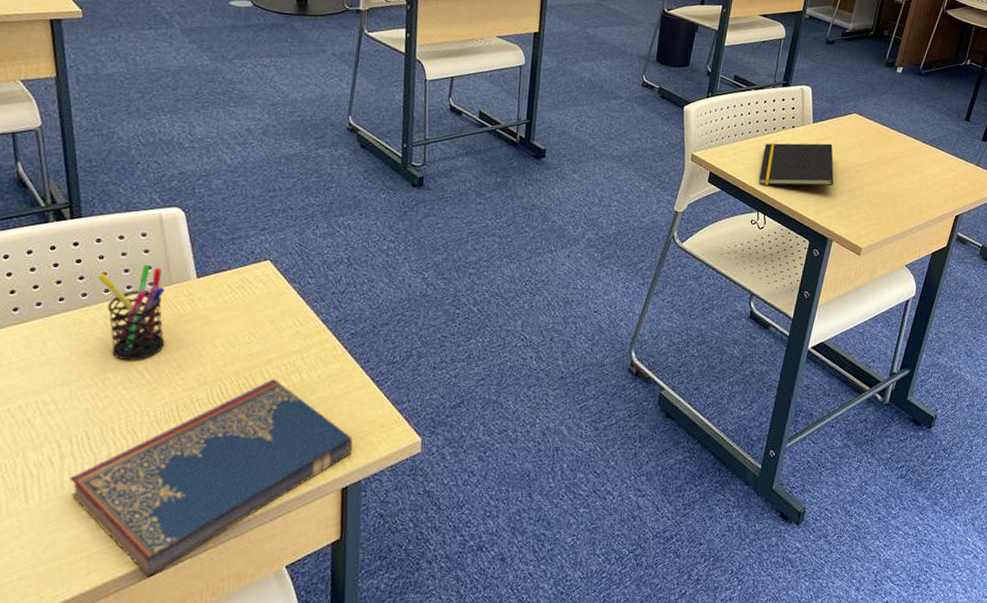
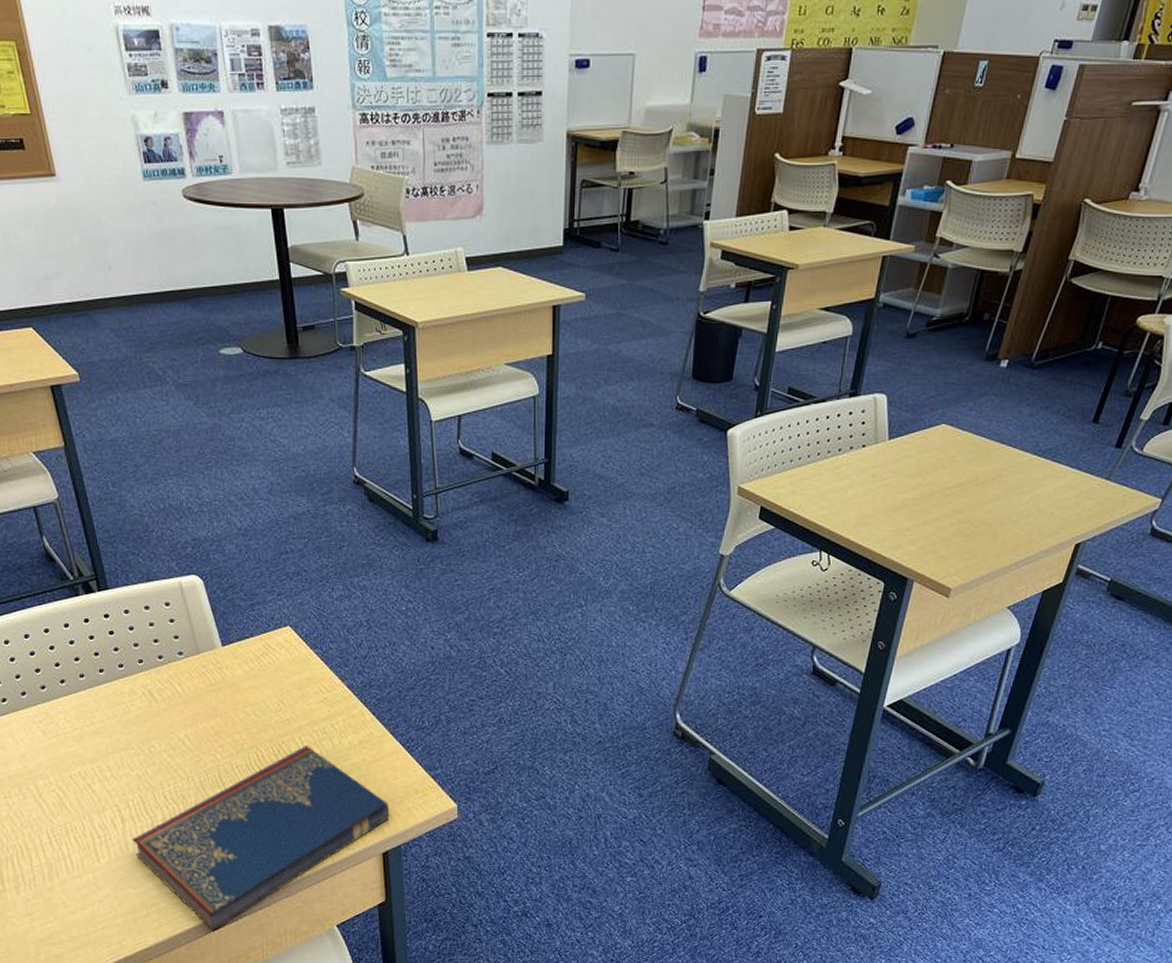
pen holder: present [97,265,165,361] -> none [130,635,200,730]
notepad: present [759,143,834,186] -> none [821,464,916,519]

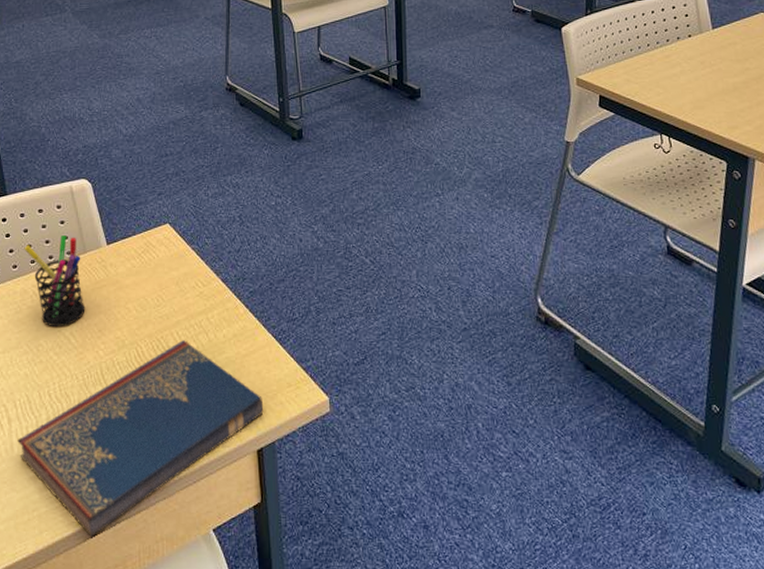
pen holder: none [130,635,200,730] -> present [24,235,86,328]

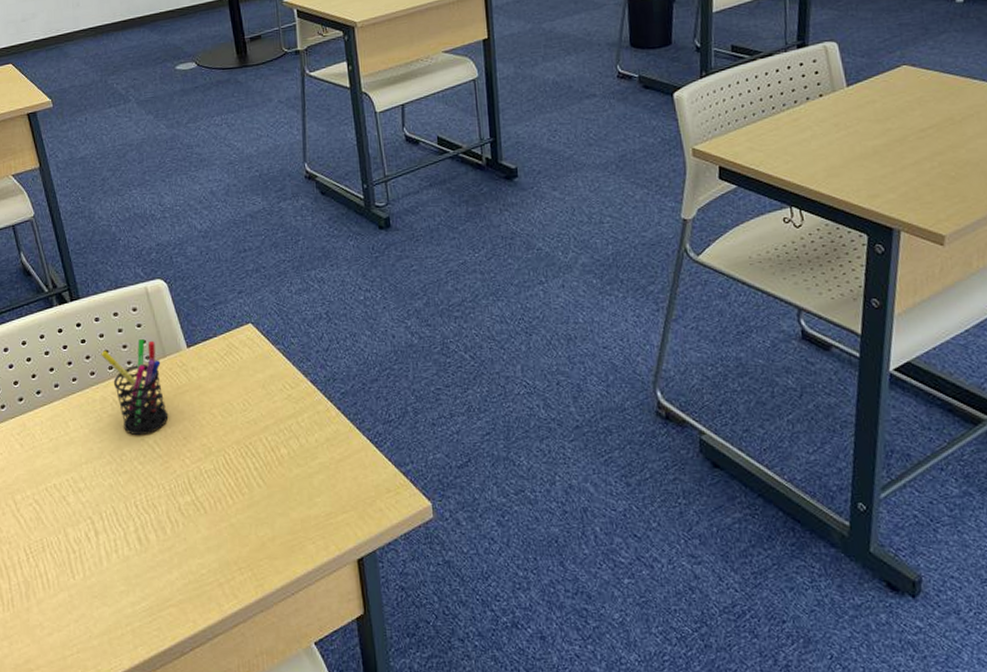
hardcover book: present [17,340,264,537] -> none [106,446,363,652]

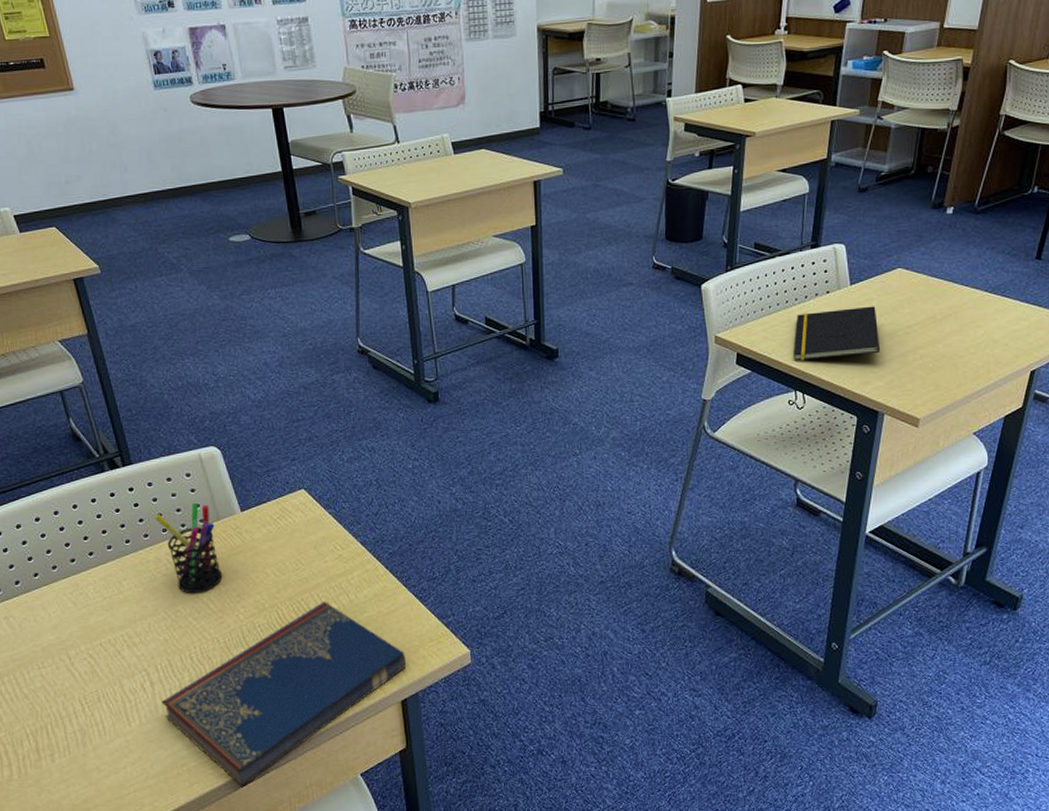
hardcover book: none [106,446,363,652] -> present [161,602,407,786]
notepad: none [785,109,889,174] -> present [794,306,880,361]

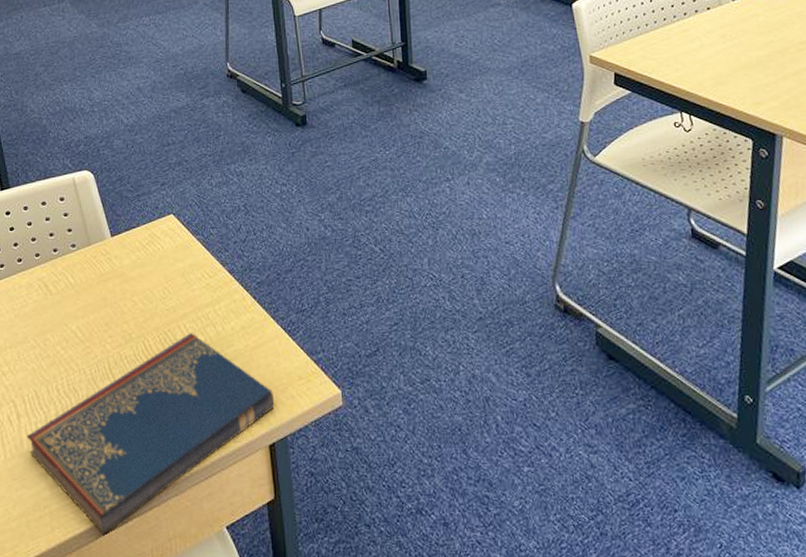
pen holder: present [154,503,223,594] -> none [28,228,91,322]
notepad: present [794,306,880,361] -> none [675,22,771,81]

